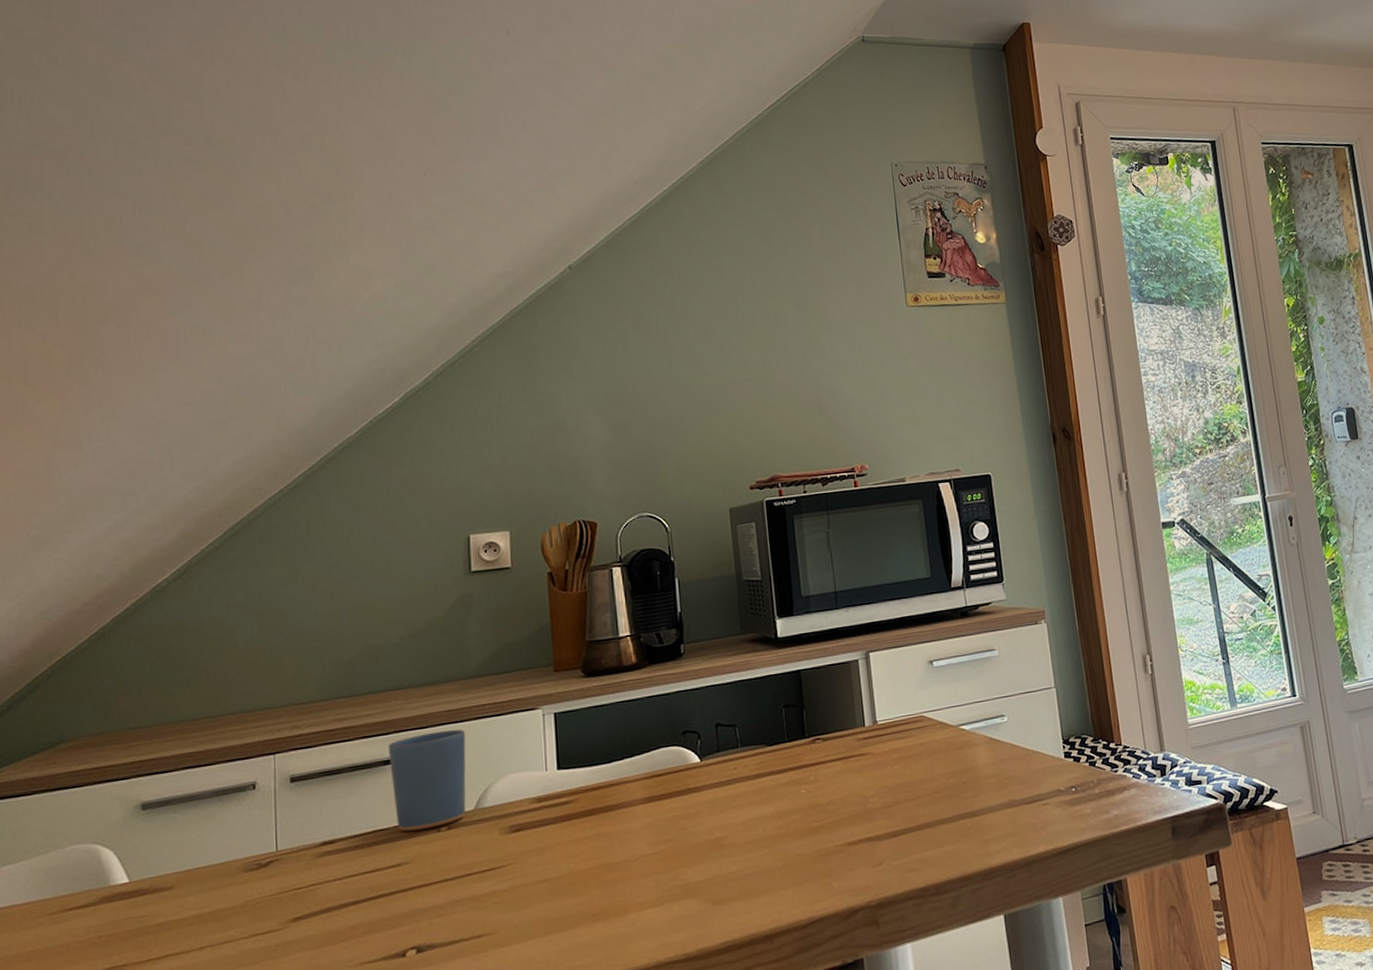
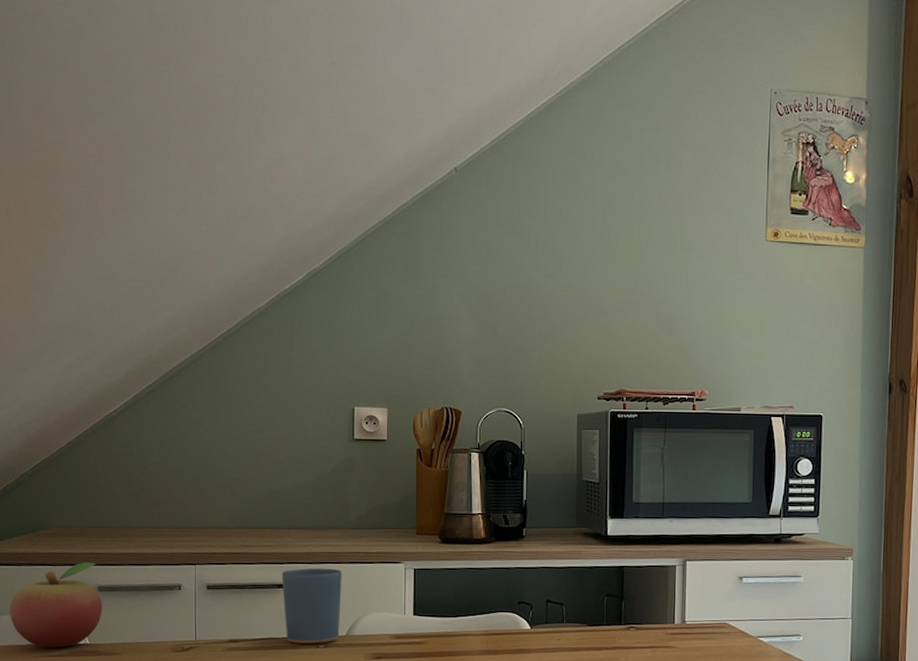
fruit: none [14,774,148,900] -> present [9,562,103,648]

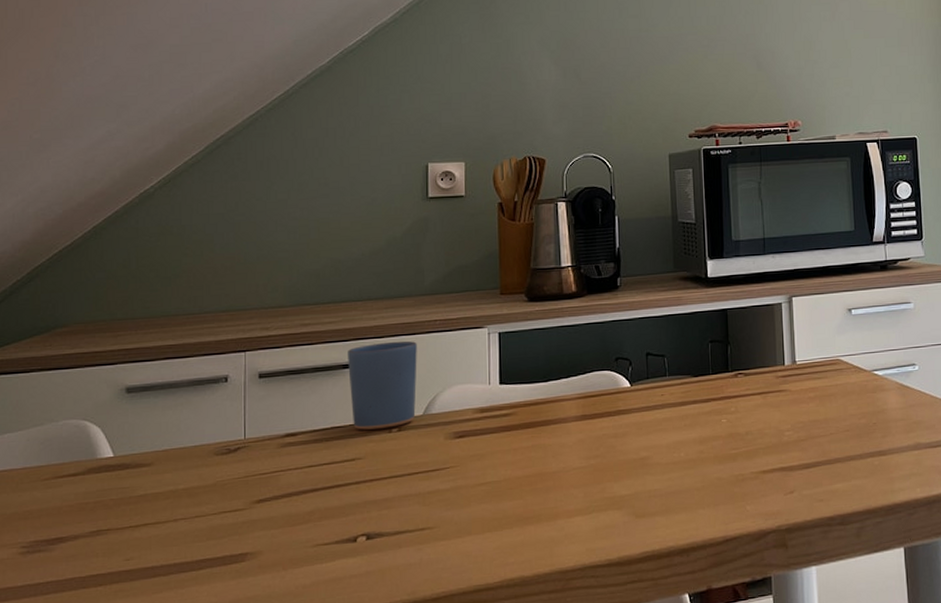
fruit: present [9,562,103,648] -> none [14,360,131,468]

